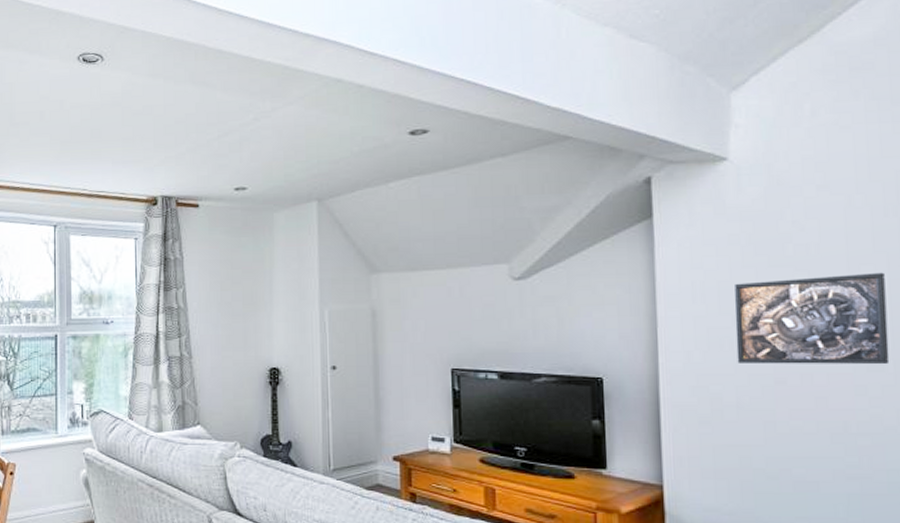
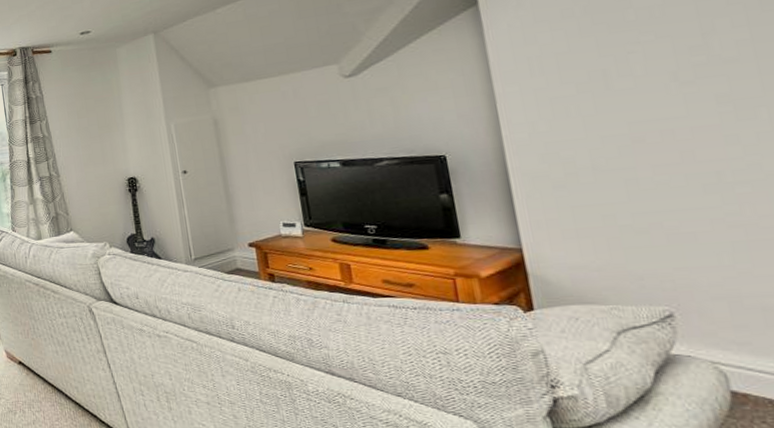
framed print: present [734,272,890,365] -> none [574,23,762,128]

